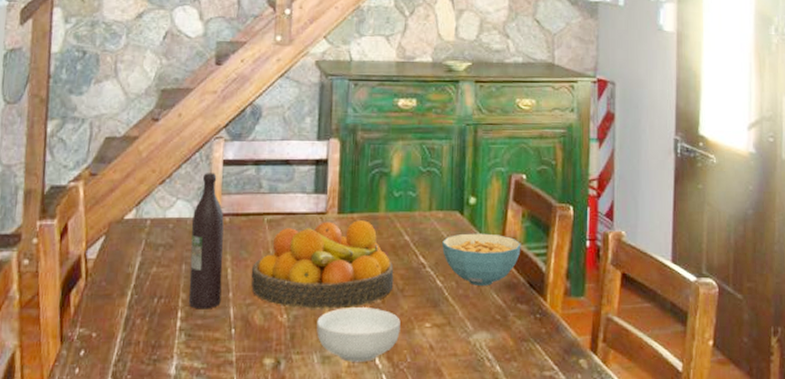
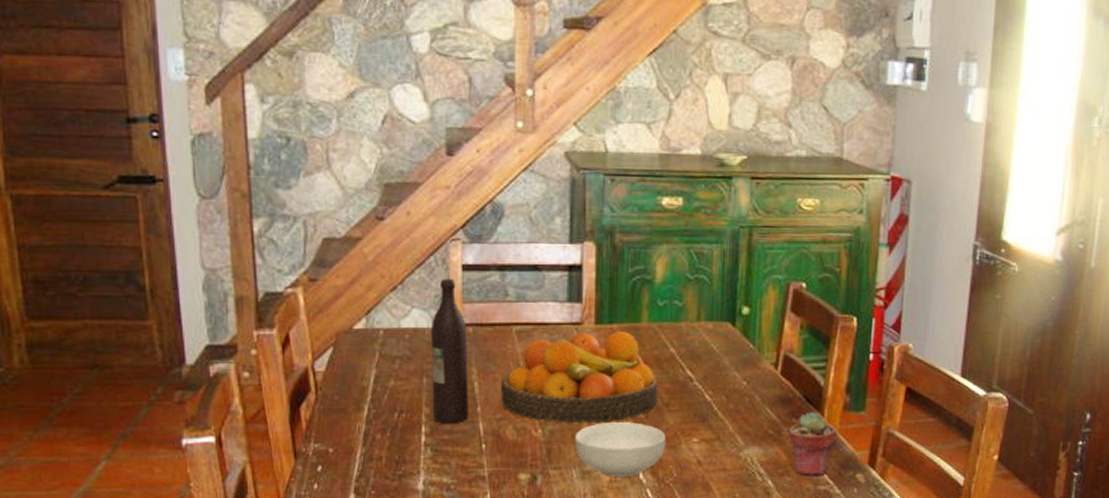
cereal bowl: present [442,233,521,286] -> none [712,345,798,400]
potted succulent: none [514,296,560,362] -> present [788,411,837,476]

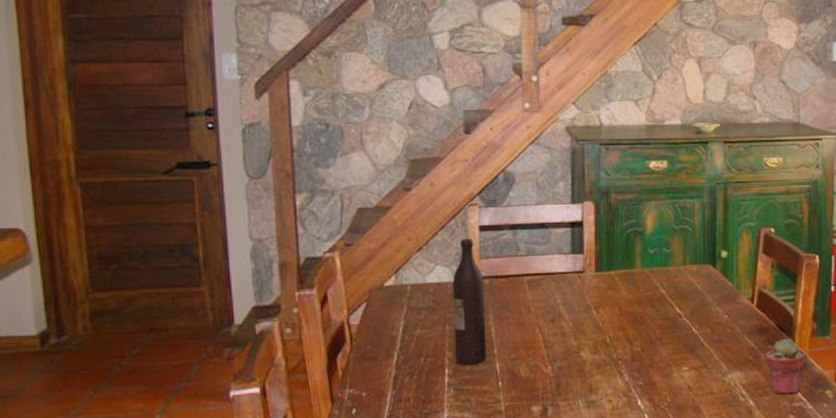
fruit bowl: present [500,331,659,424] -> none [514,277,652,360]
cereal bowl: present [575,422,666,477] -> none [581,355,660,405]

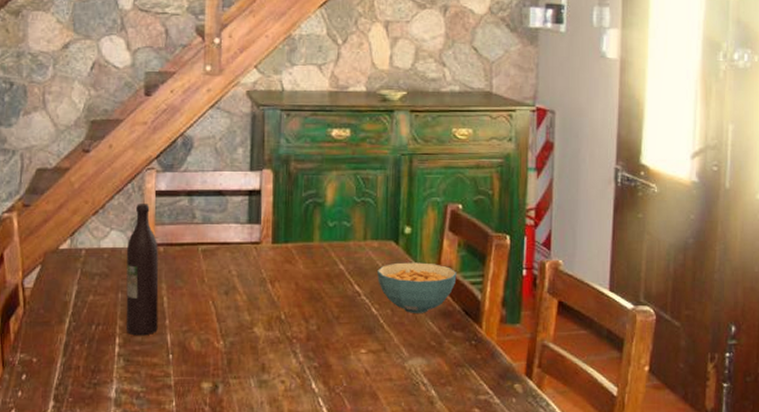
cereal bowl: none [697,283,771,331] -> present [377,262,457,313]
potted succulent: present [766,338,807,395] -> none [449,324,495,386]

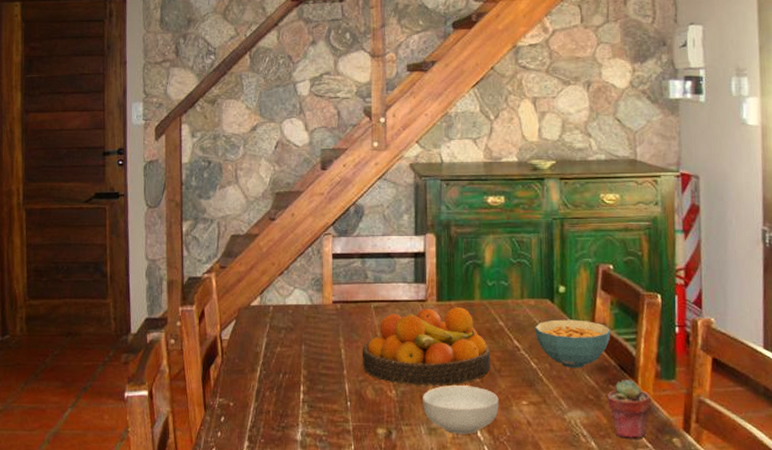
wine bottle: present [126,204,159,336] -> none [308,265,337,384]
fruit bowl: none [186,250,329,336] -> present [362,307,491,386]
cereal bowl: none [253,334,336,386] -> present [423,385,499,434]
potted succulent: none [449,324,495,386] -> present [607,378,652,439]

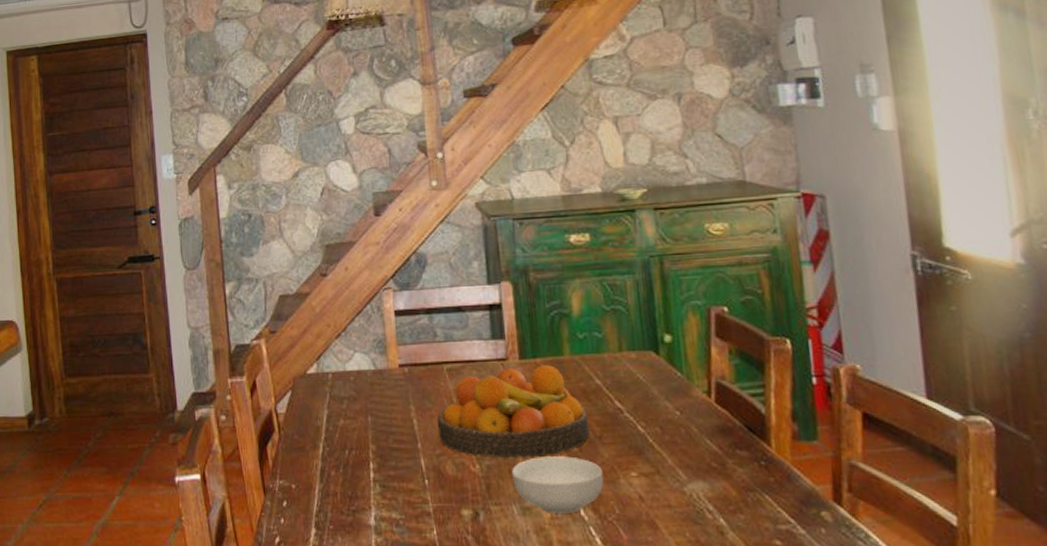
cereal bowl: present [535,319,611,368] -> none [639,373,733,431]
potted succulent: present [607,378,652,439] -> none [734,441,790,514]

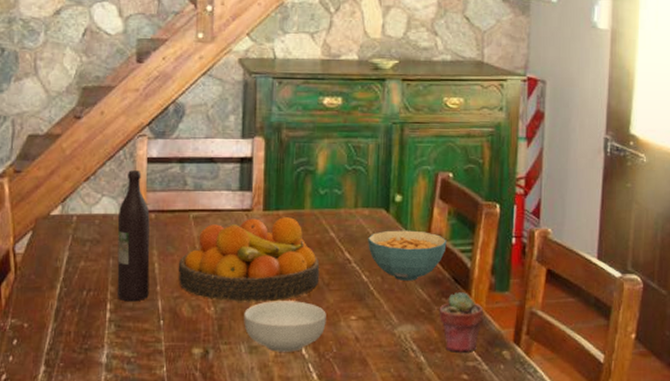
wine bottle: none [371,324,411,461] -> present [117,170,150,302]
cereal bowl: none [639,373,733,431] -> present [368,230,447,280]
potted succulent: none [734,441,790,514] -> present [439,291,484,353]

